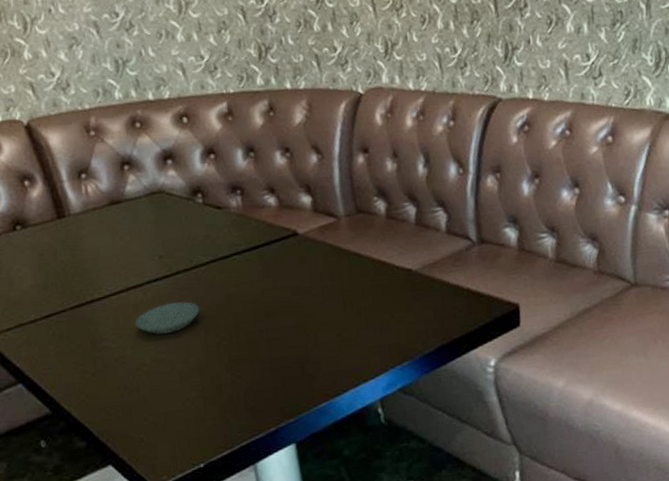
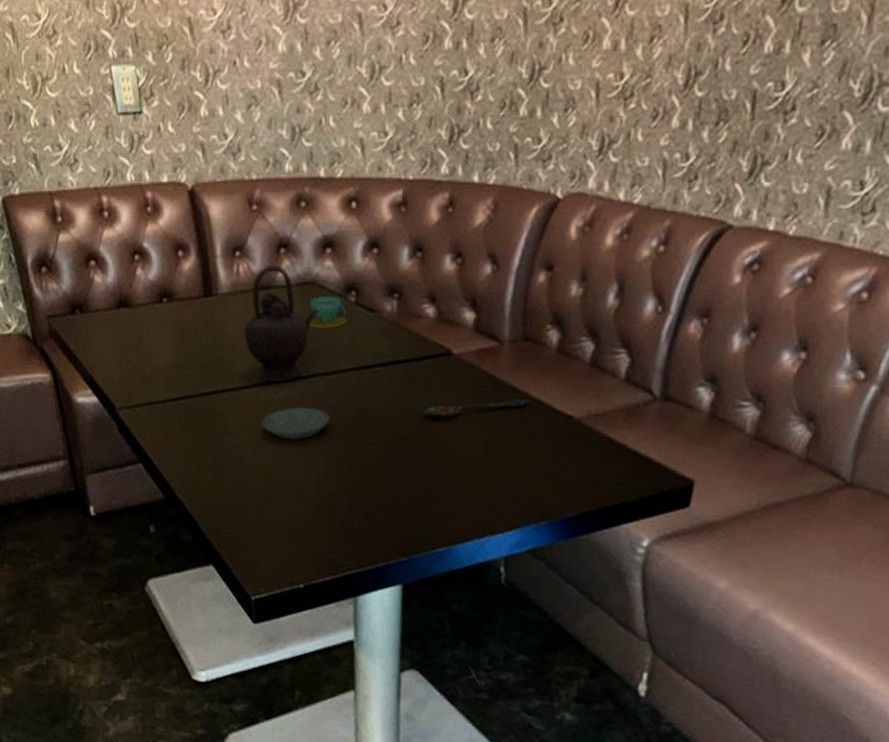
teapot: none [102,181,170,286] -> present [244,266,318,383]
teacup: none [160,200,199,231] -> present [309,295,348,329]
spoon: none [282,262,373,292] -> present [422,399,530,419]

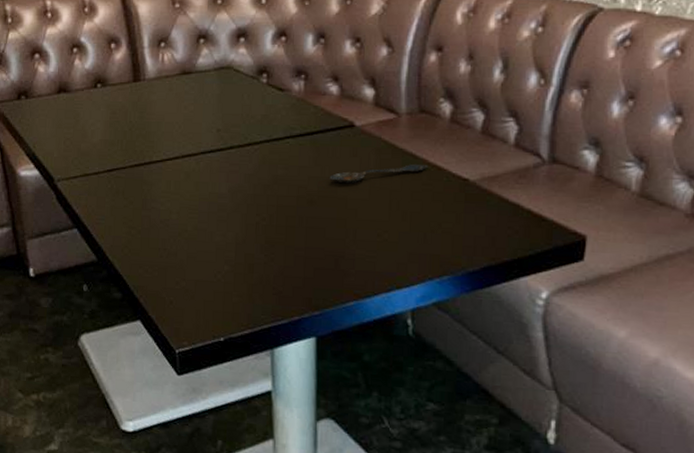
teapot: present [244,266,318,383] -> none [168,54,234,155]
saucer: present [261,406,331,440] -> none [184,175,247,205]
teacup: present [309,295,348,329] -> none [226,78,260,107]

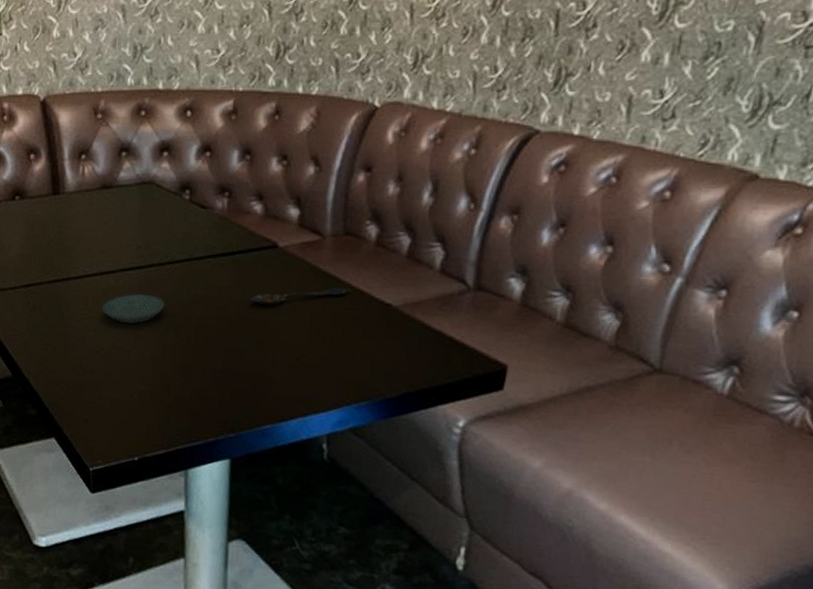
saucer: none [184,175,247,205] -> present [101,293,165,324]

